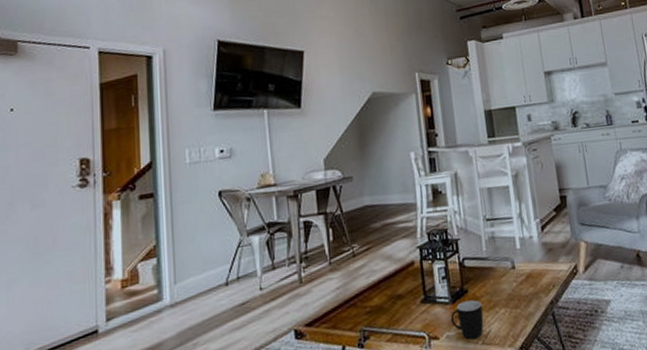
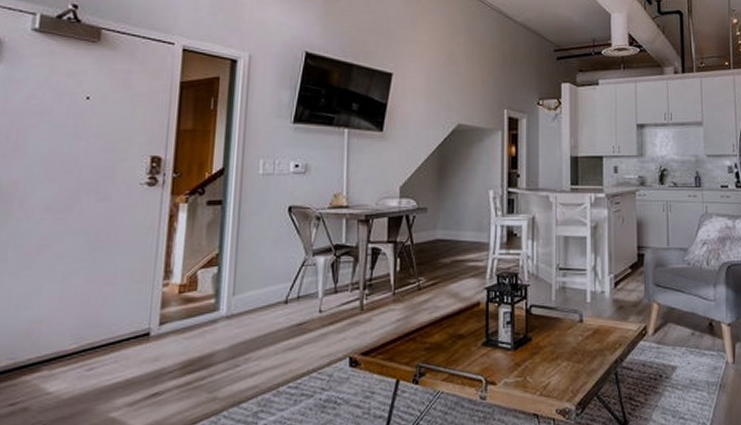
mug: present [450,300,484,340] -> none [510,349,544,389]

